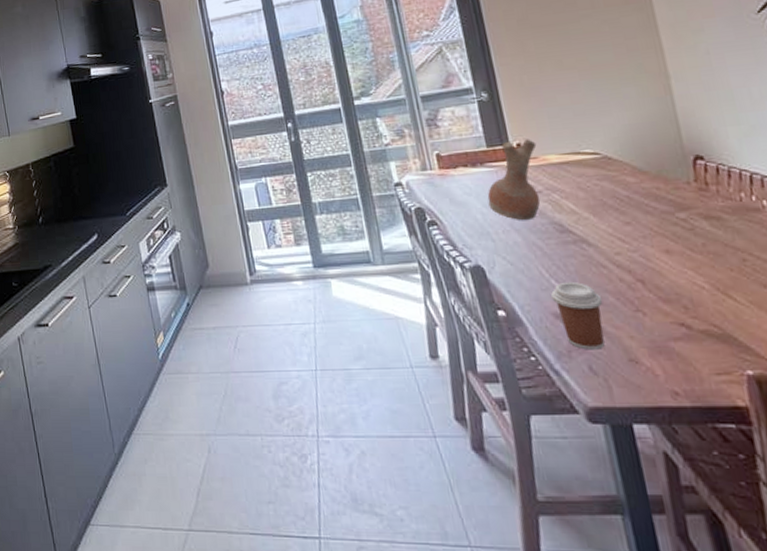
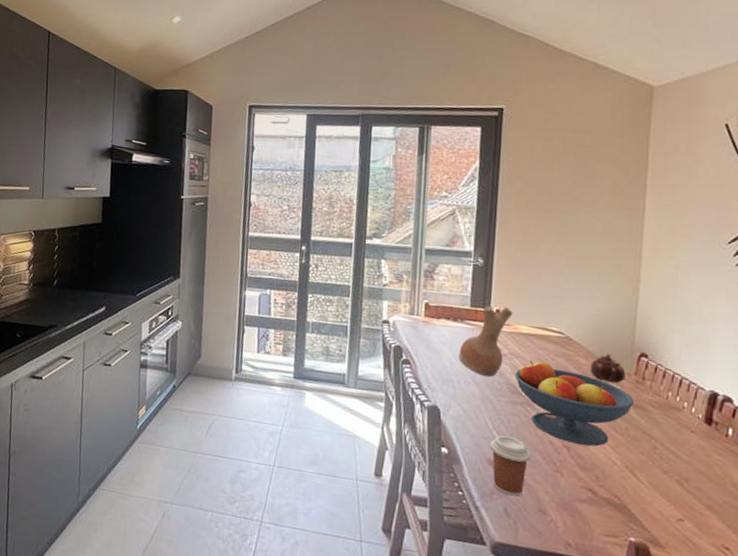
fruit bowl: none [557,190,704,275] -> present [514,359,634,447]
teapot: none [640,165,686,196] -> present [590,354,626,383]

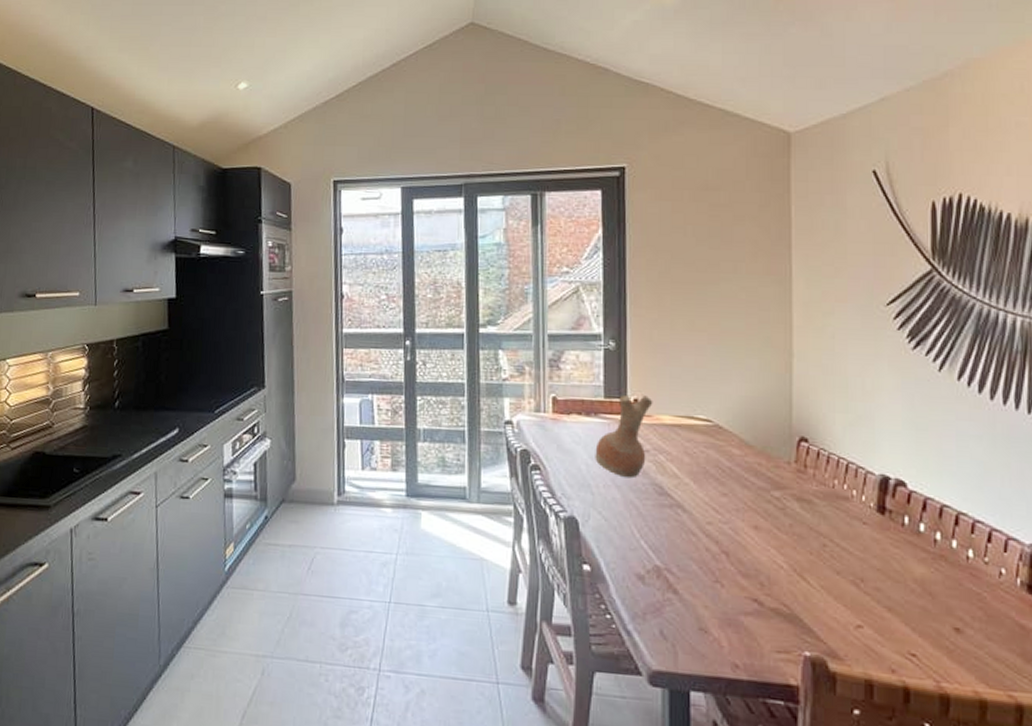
coffee cup: present [490,435,532,497] -> none [638,544,686,615]
fruit bowl: present [514,359,634,447] -> none [660,454,797,549]
teapot: present [590,354,626,383] -> none [745,441,785,474]

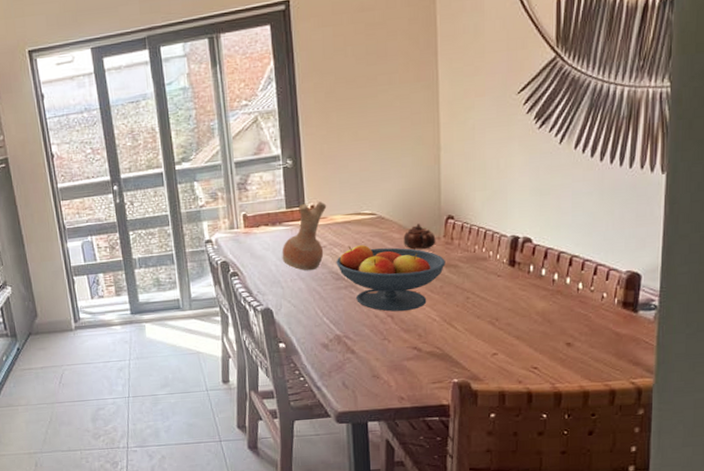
fruit bowl: none [660,454,797,549] -> present [336,245,445,312]
teapot: none [745,441,785,474] -> present [403,224,436,249]

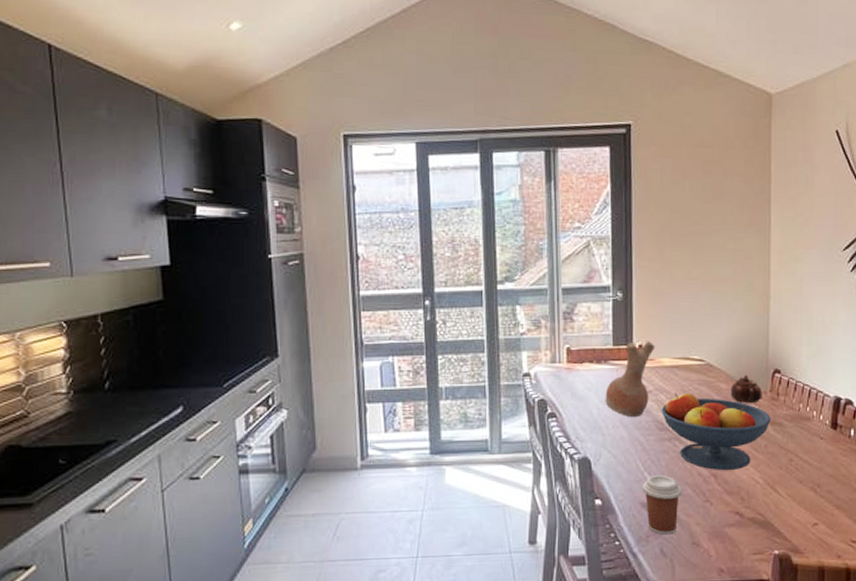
coffee cup: none [322,318,360,370] -> present [643,474,682,535]

